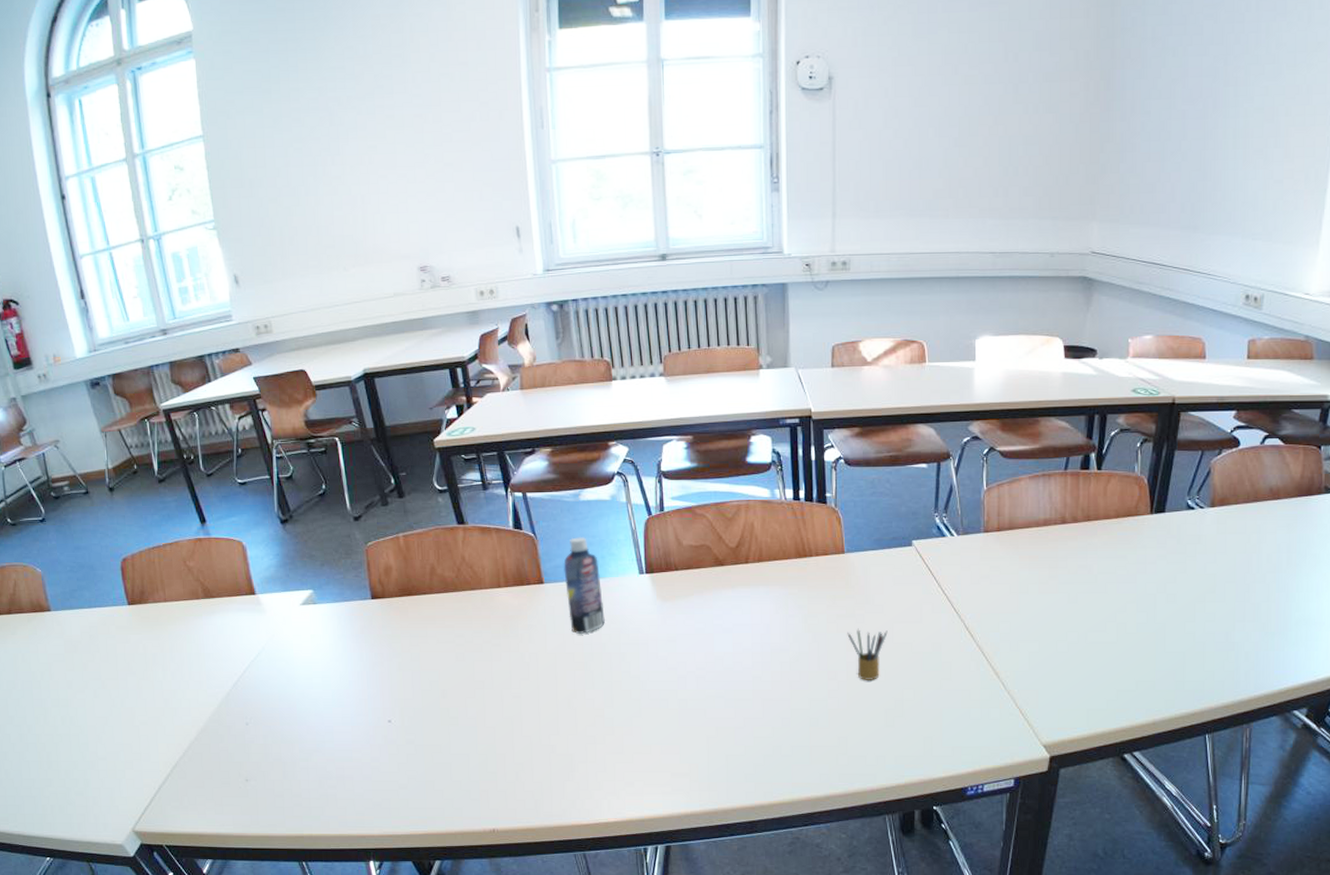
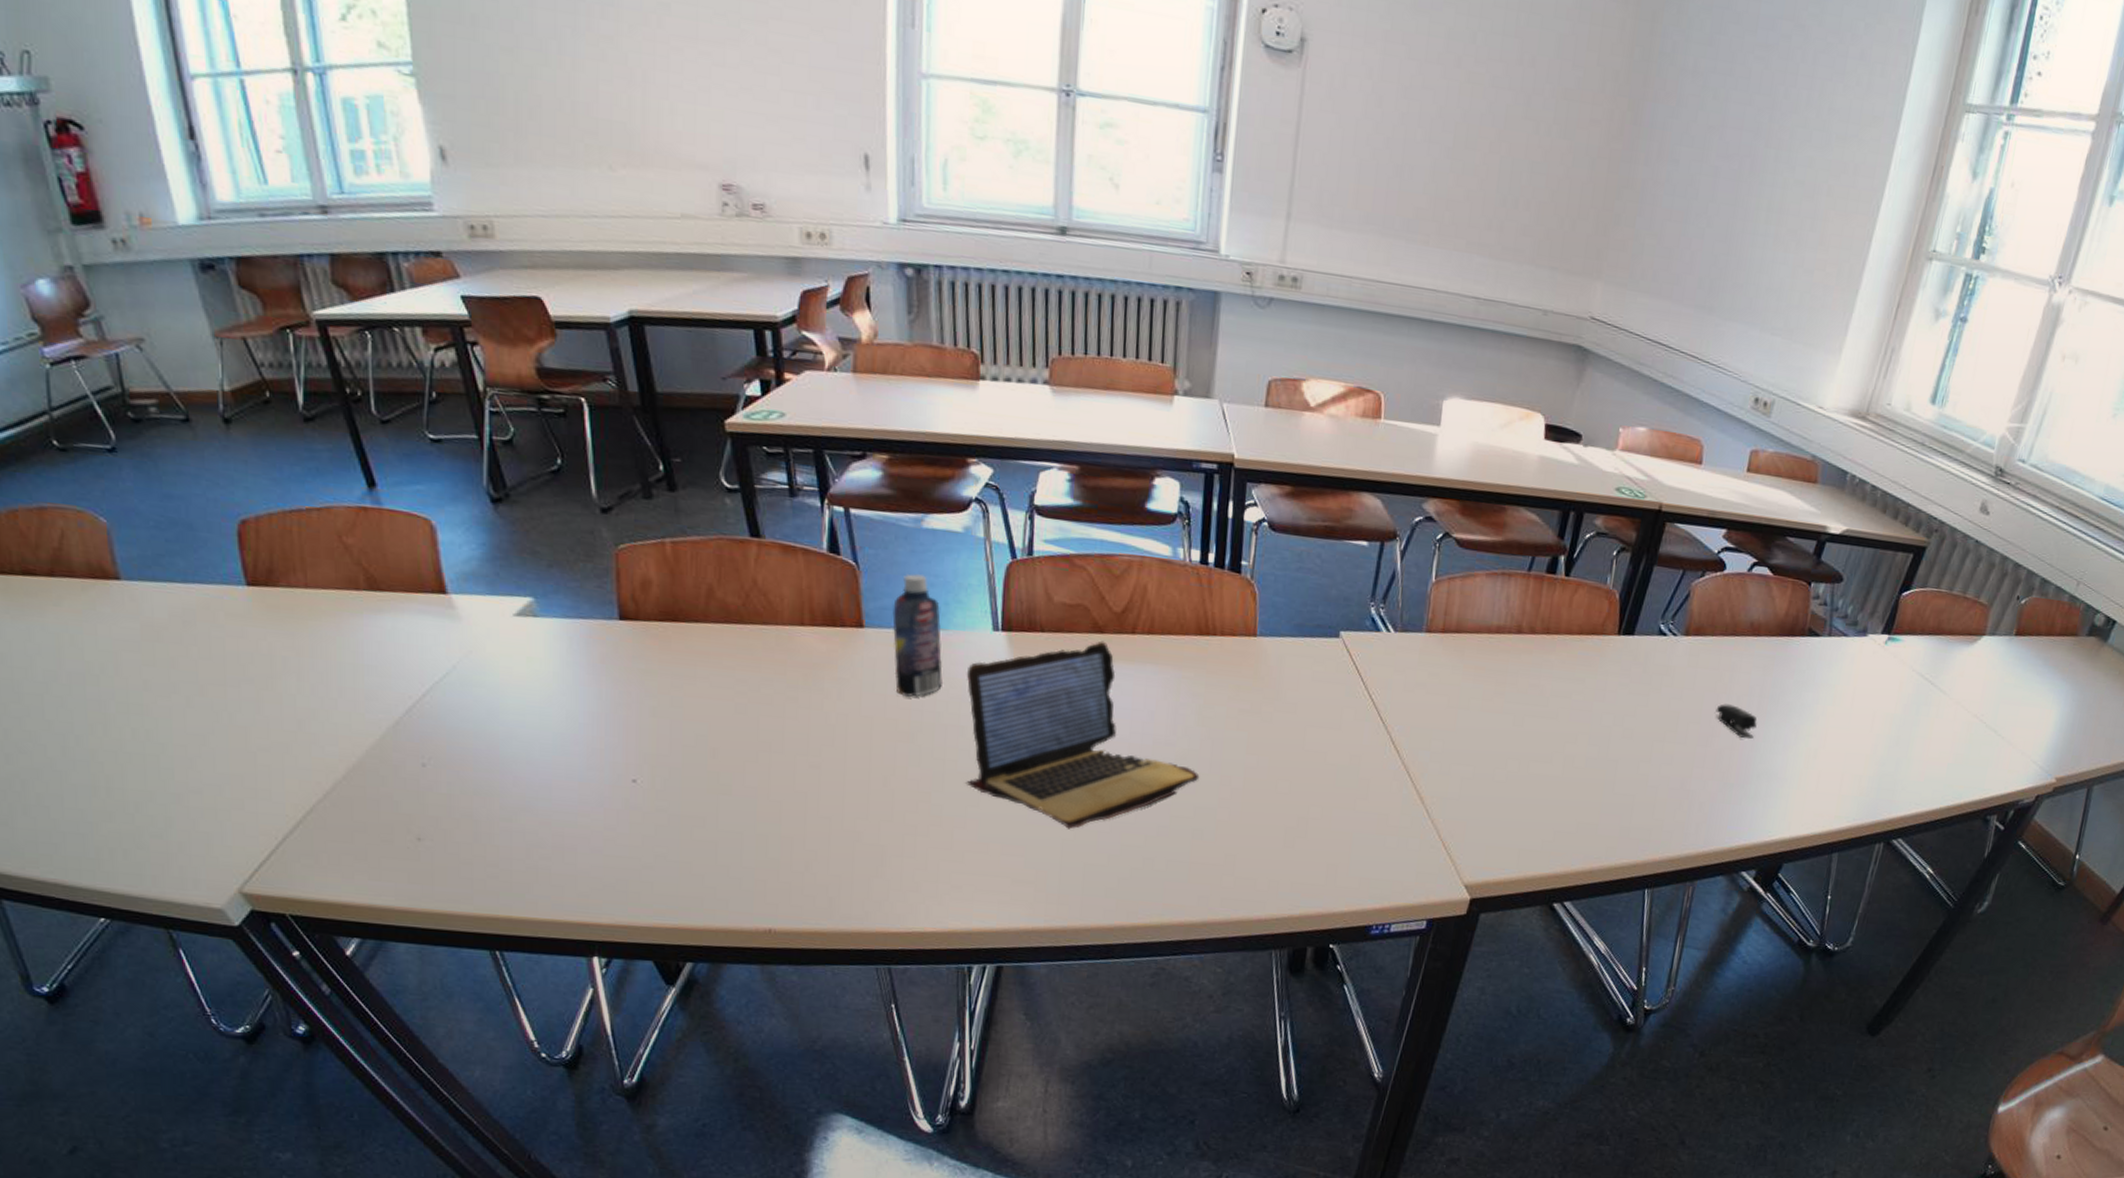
laptop: none [622,572,811,728] -> present [966,641,1200,829]
pencil box: present [847,628,888,680] -> none [1249,728,1299,792]
stapler: none [1249,562,1289,592] -> present [1715,704,1758,740]

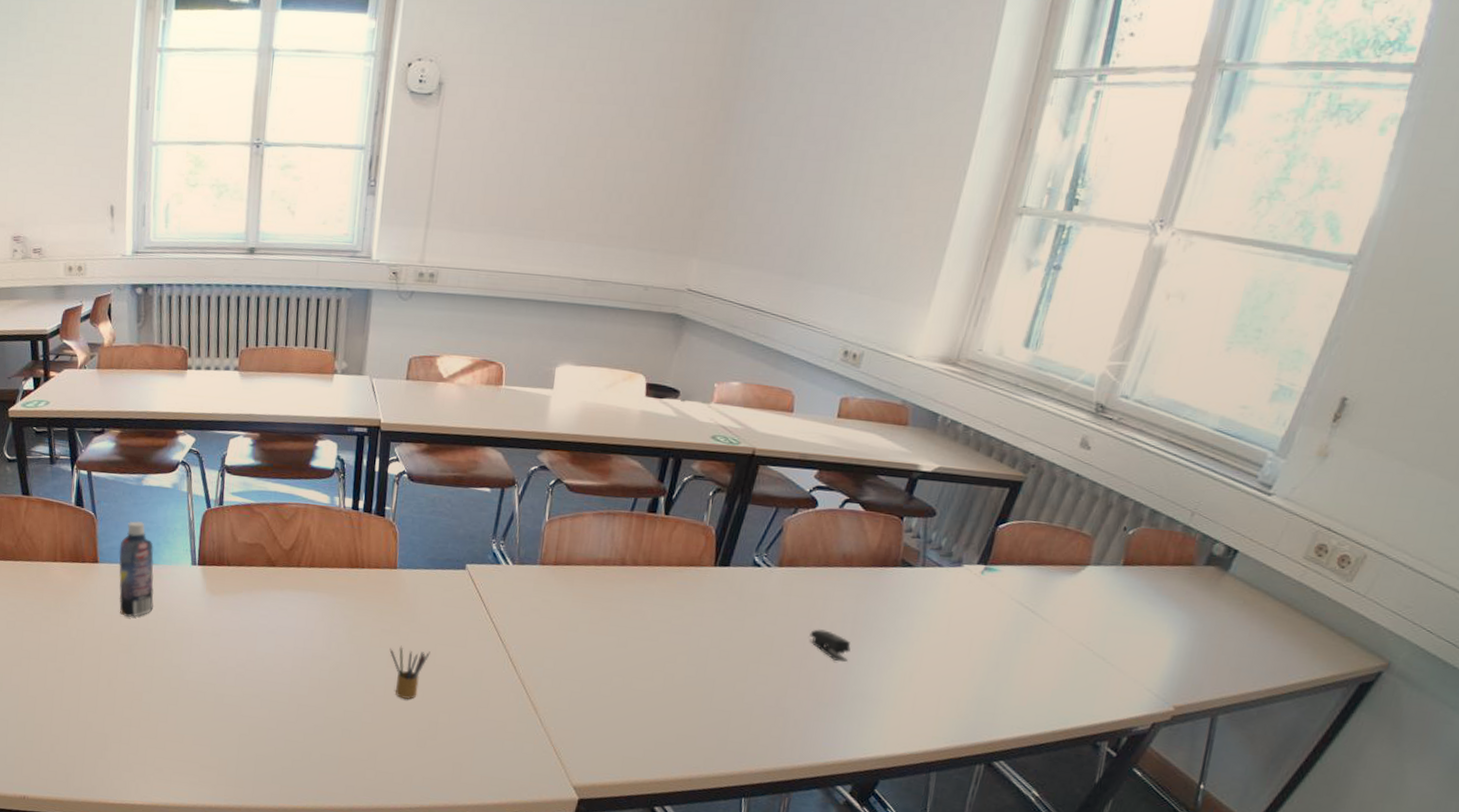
laptop: present [966,641,1200,829] -> none [168,573,349,726]
pencil box: none [1249,728,1299,792] -> present [389,645,430,699]

